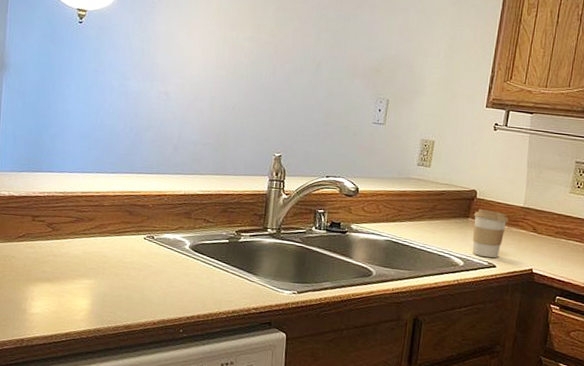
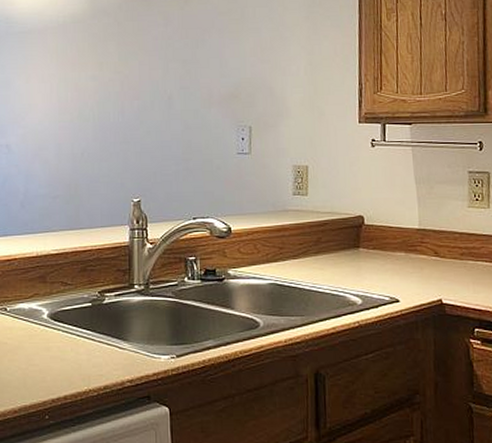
coffee cup: present [472,209,508,258] -> none [365,236,404,292]

